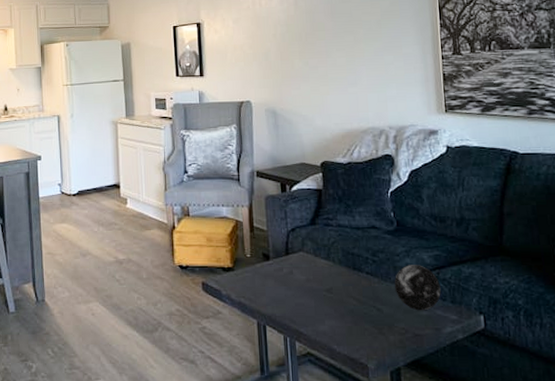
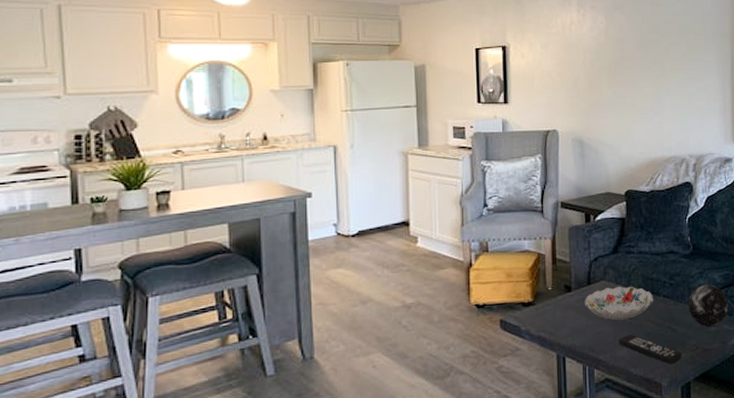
decorative bowl: none [283,258,355,294] -> present [585,286,653,320]
remote control: none [320,310,389,346] -> present [619,334,682,364]

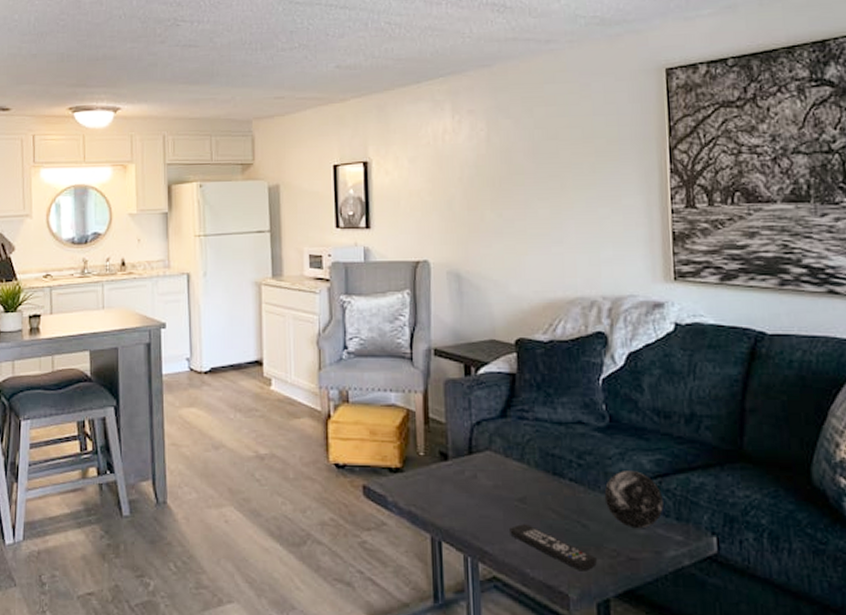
decorative bowl: present [585,286,653,320] -> none [465,459,555,504]

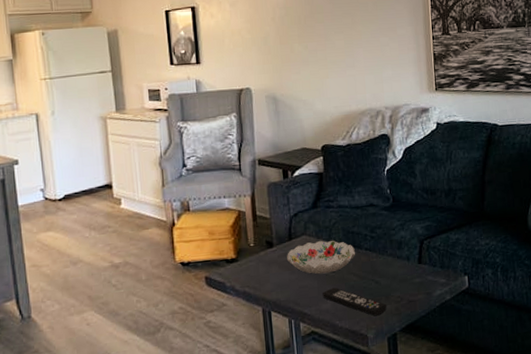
decorative bowl: none [465,459,555,504] -> present [287,240,355,274]
decorative orb: present [604,471,664,529] -> none [390,236,432,279]

